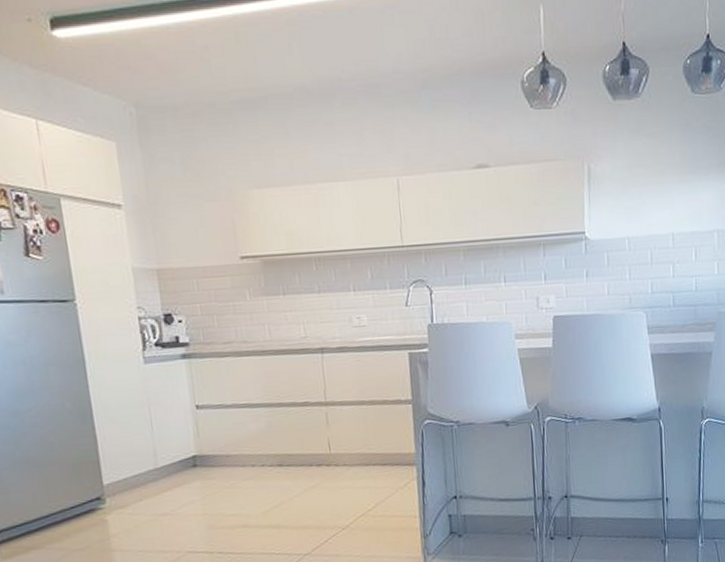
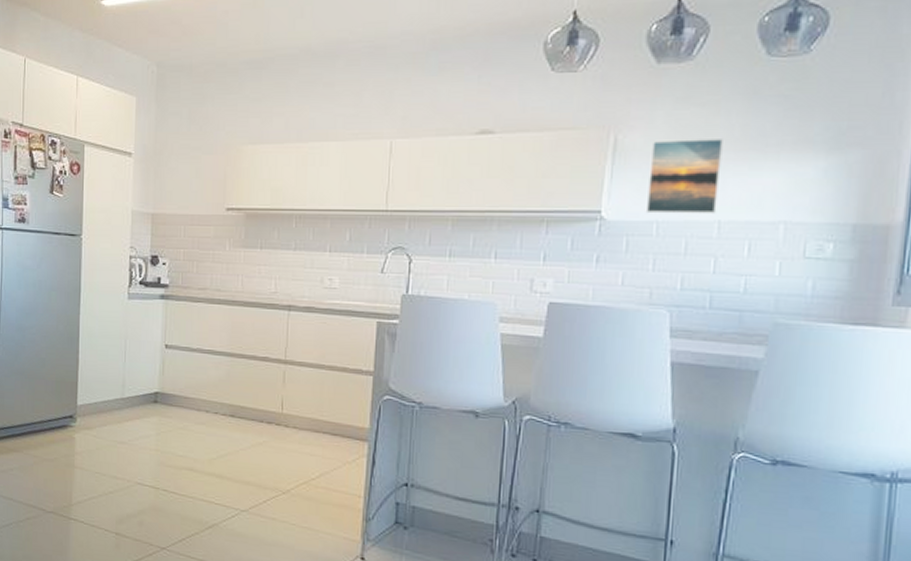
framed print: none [617,164,670,232] -> present [645,139,723,214]

